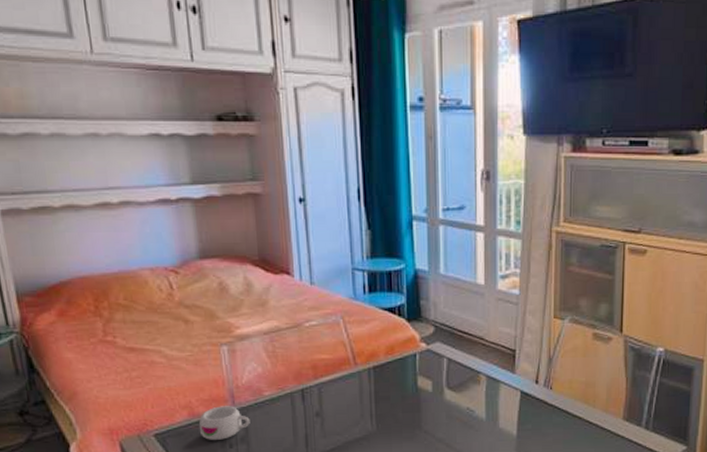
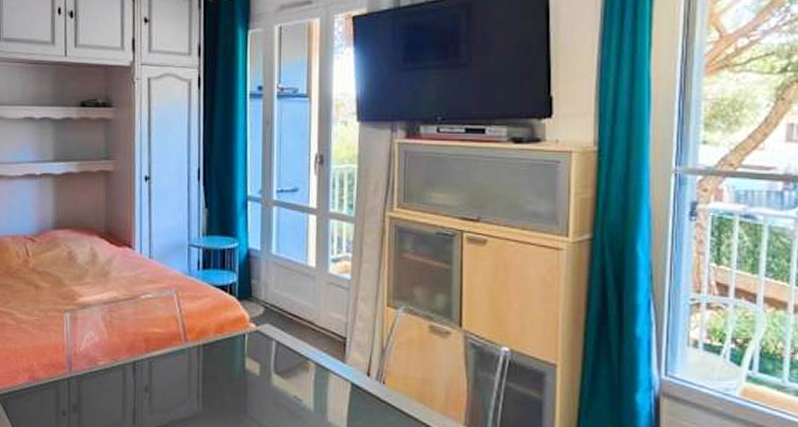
mug: present [199,406,250,440] -> none [37,372,84,407]

